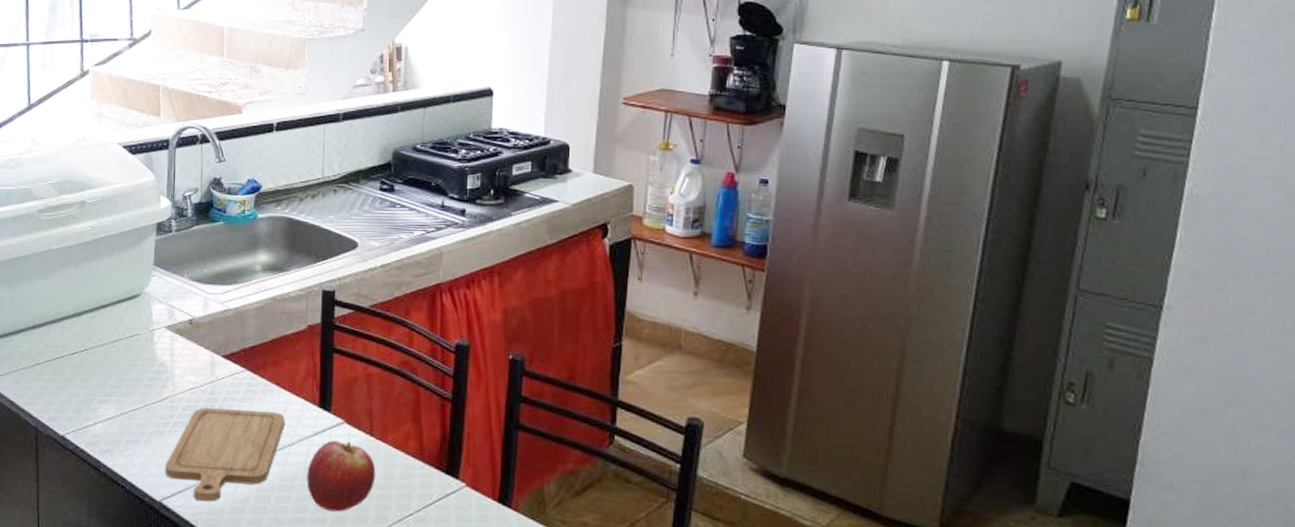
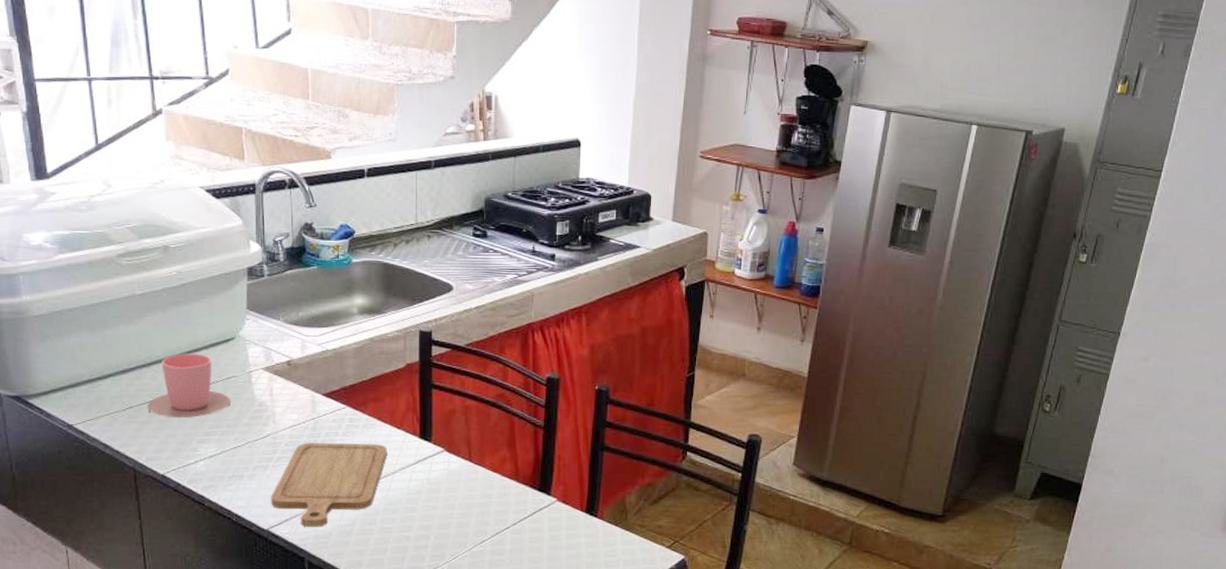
cup: none [53,310,132,377] -> present [147,353,230,418]
fruit: present [307,440,376,512] -> none [410,467,475,529]

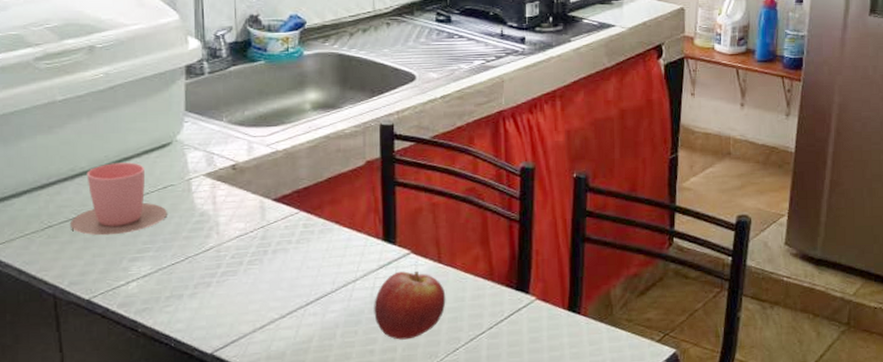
chopping board: present [271,443,387,527] -> none [215,250,347,348]
fruit: none [410,467,475,529] -> present [374,271,446,340]

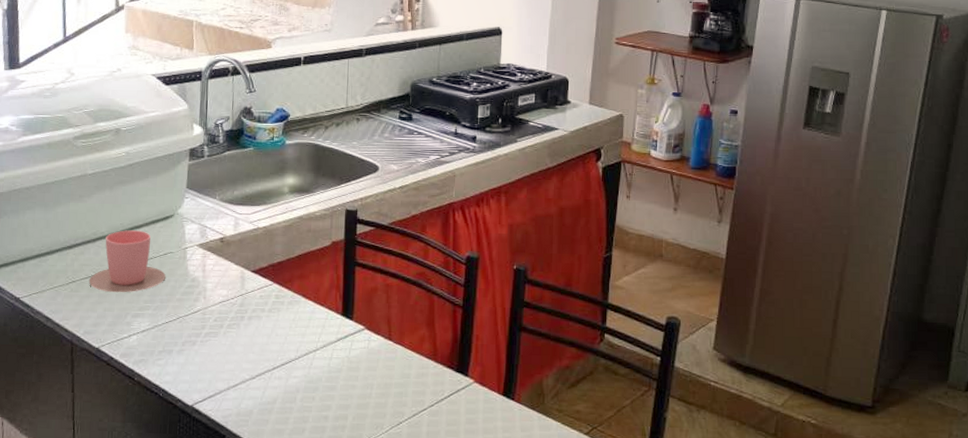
fruit: present [374,271,446,340] -> none [330,345,394,410]

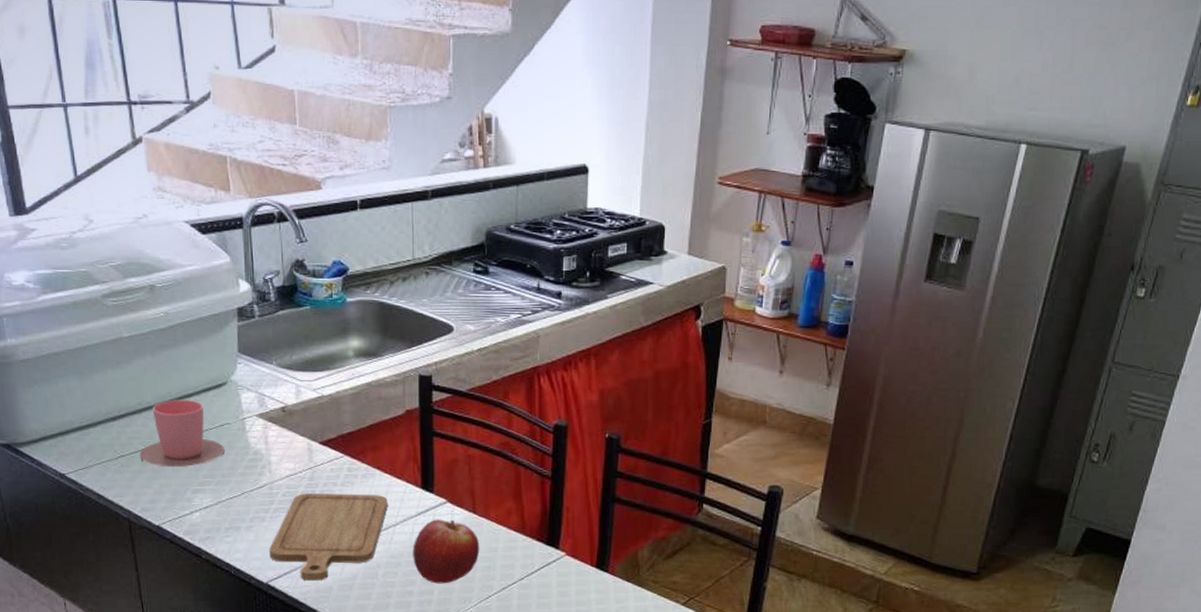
chopping board: none [197,319,310,405] -> present [269,493,388,581]
fruit: none [330,345,394,410] -> present [413,519,480,584]

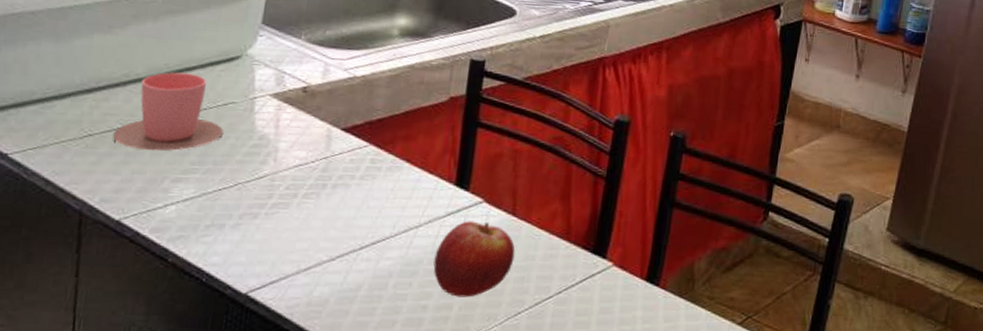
chopping board: present [269,493,388,581] -> none [255,186,413,292]

